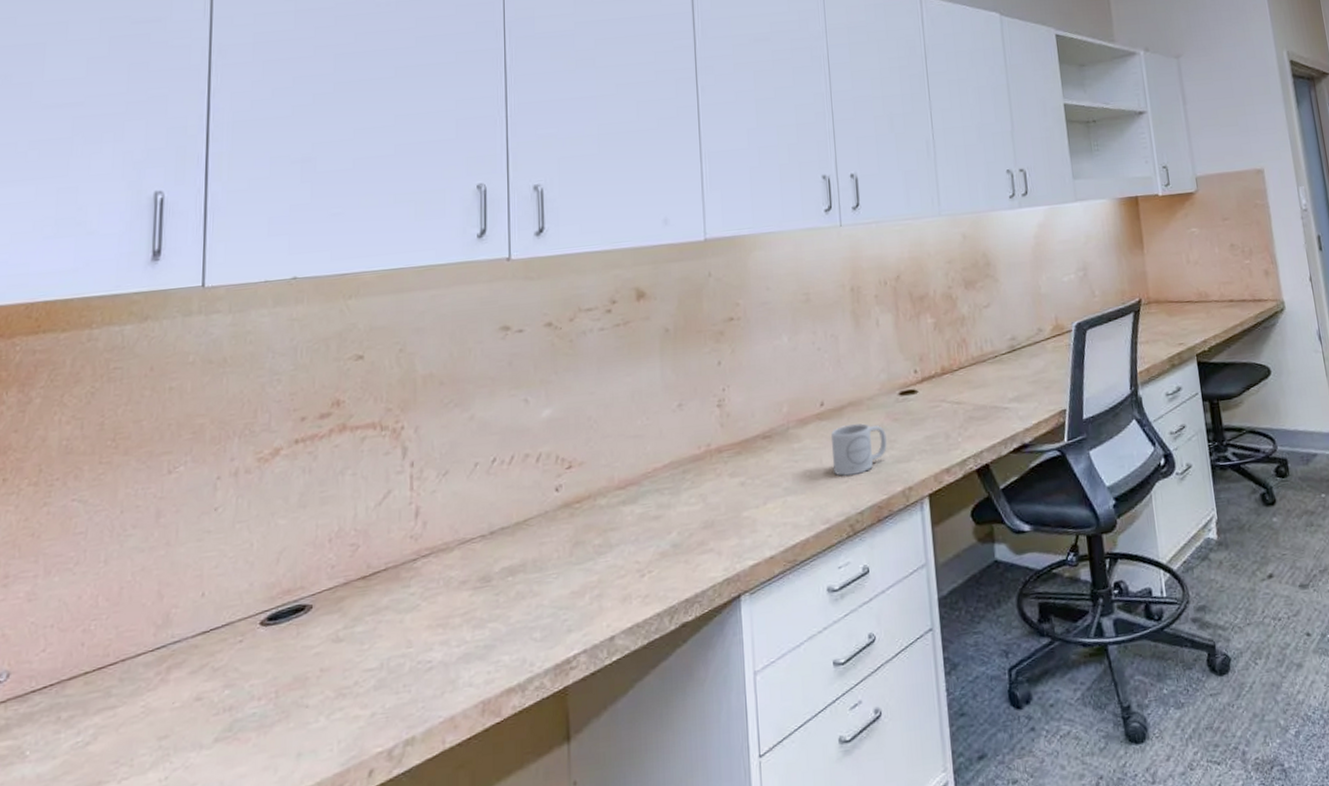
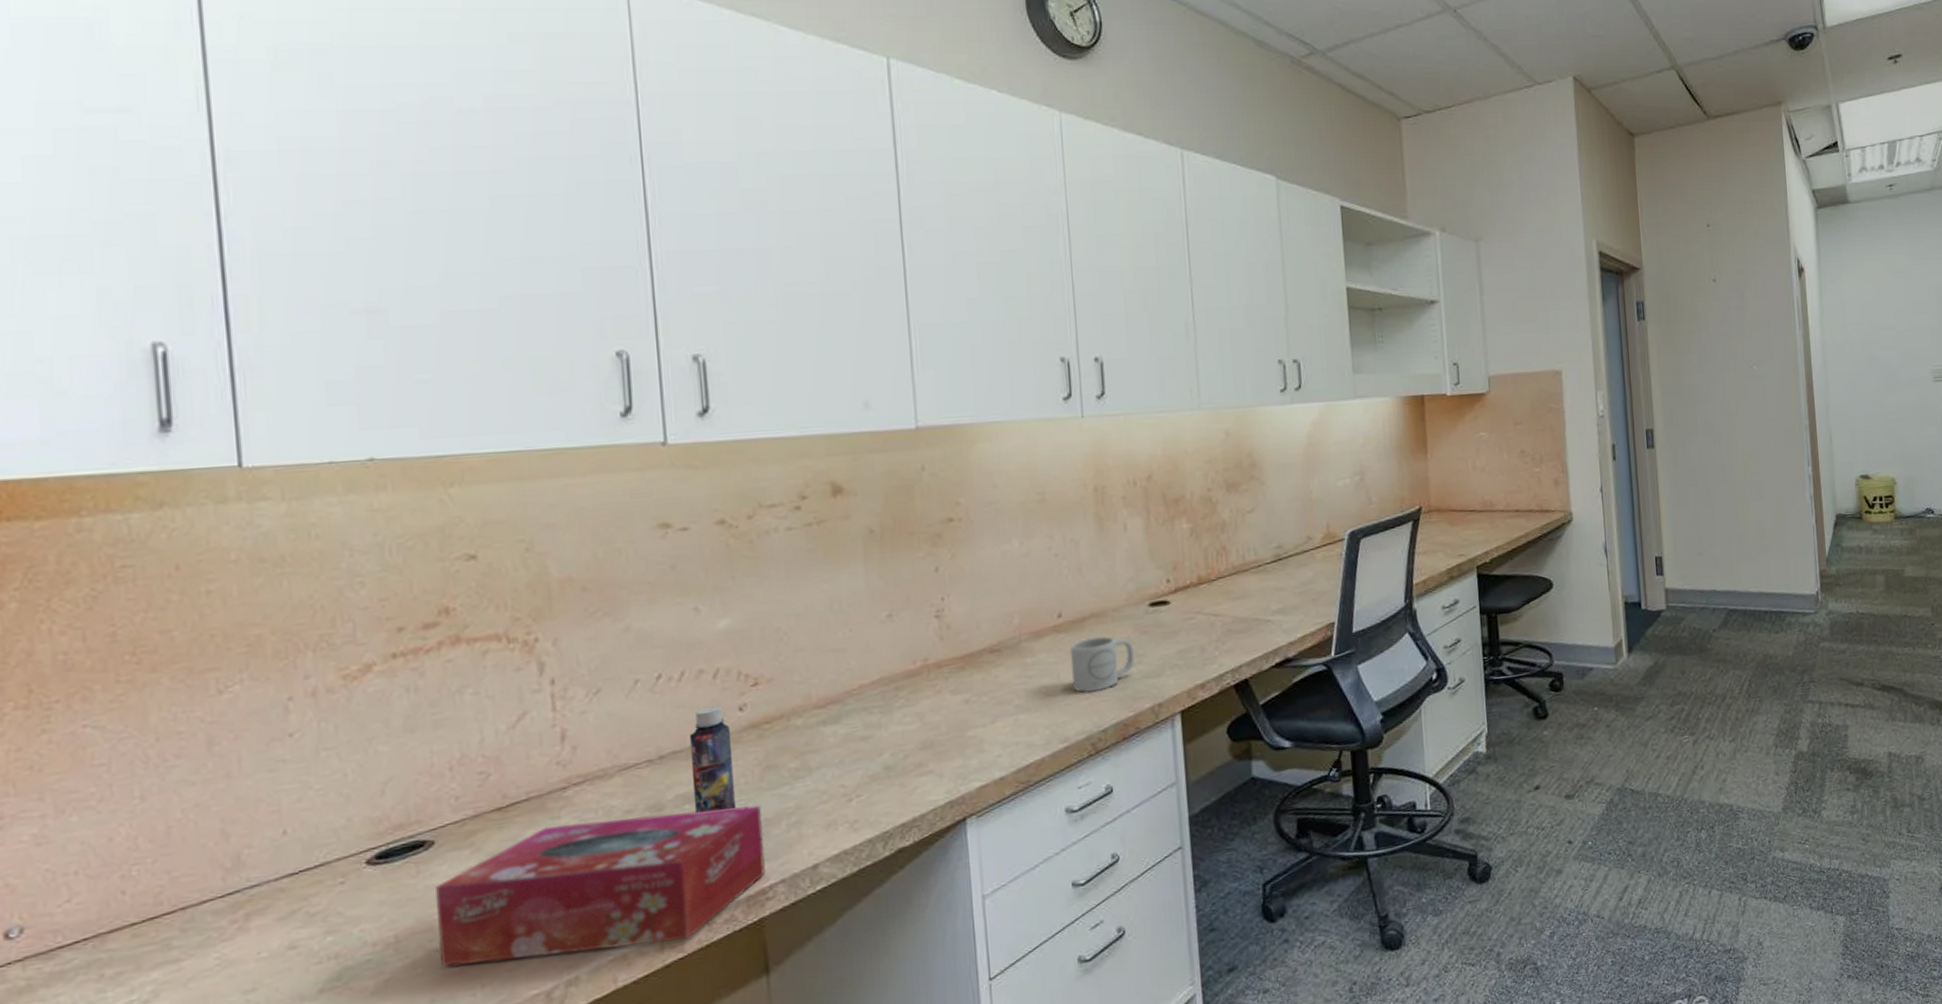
tissue box: none [307,578,571,723] -> present [436,805,766,968]
bottle: none [515,486,550,585] -> present [689,705,737,813]

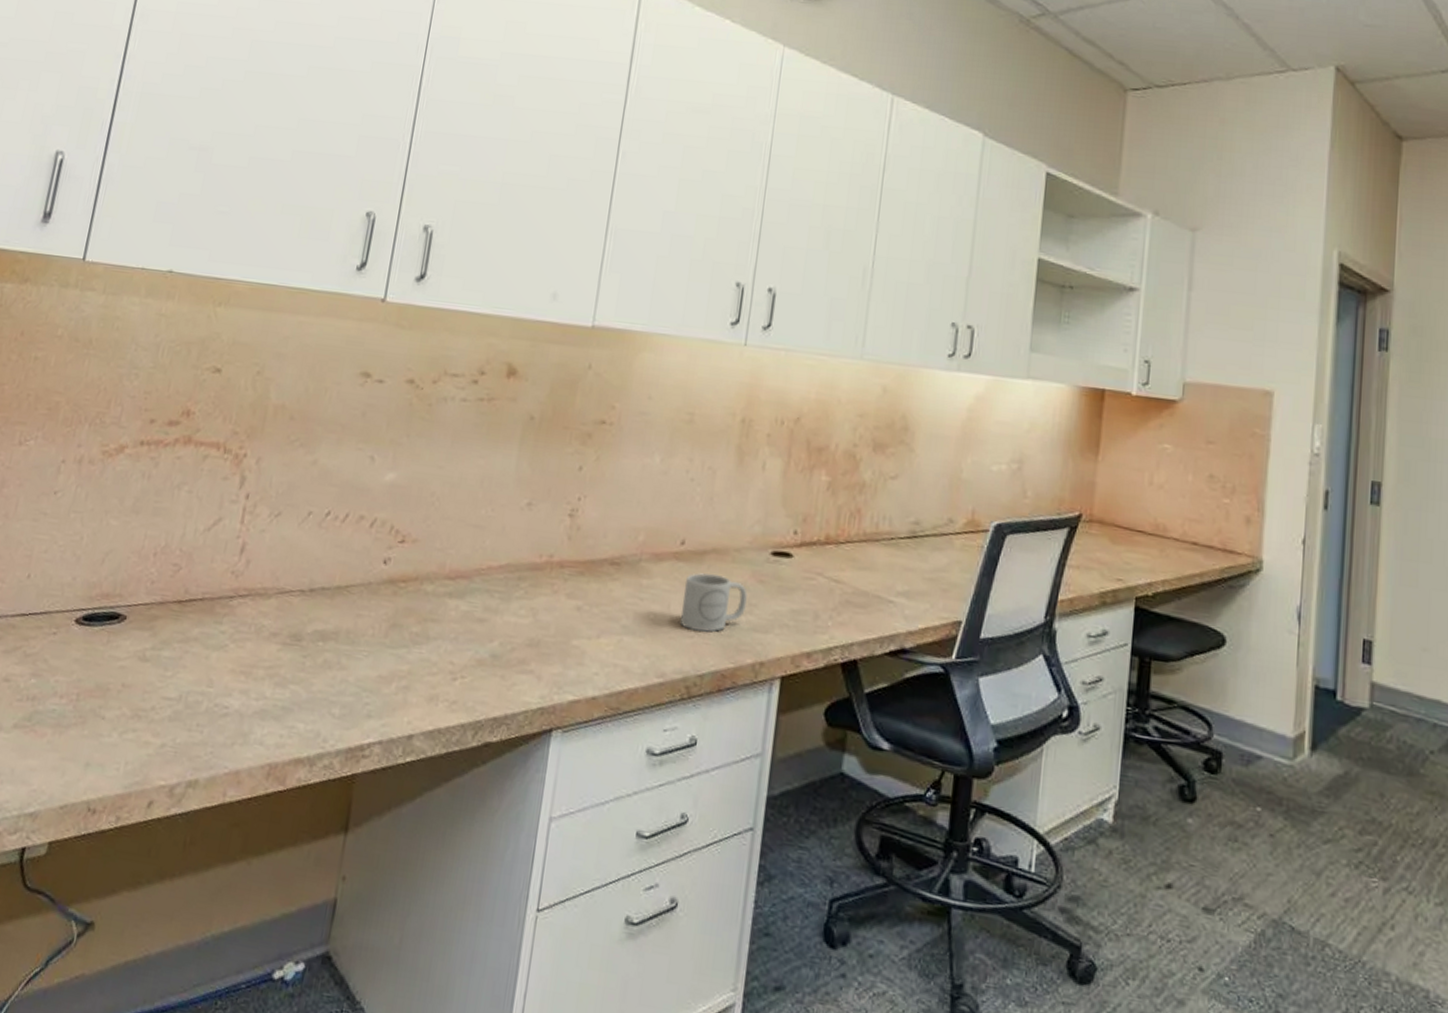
tissue box: present [436,805,766,968] -> none [102,629,380,775]
bottle: present [689,705,737,813] -> none [325,552,373,658]

